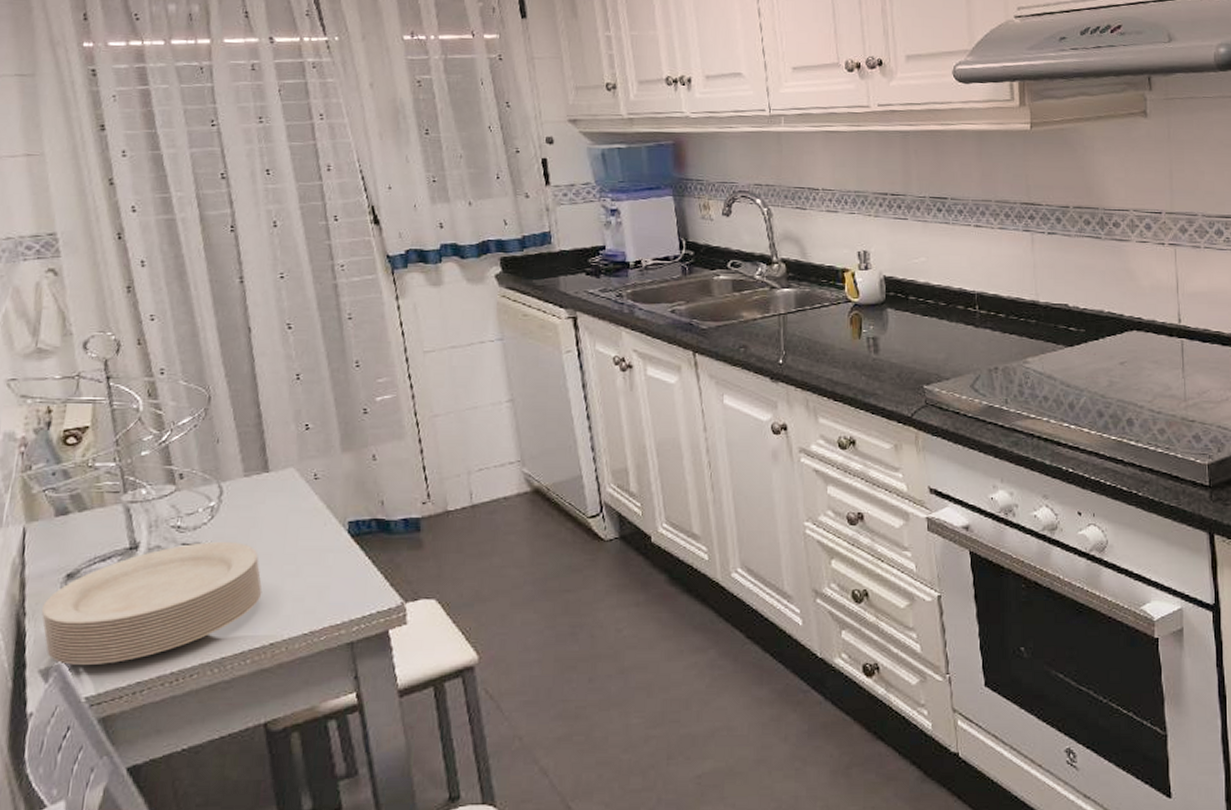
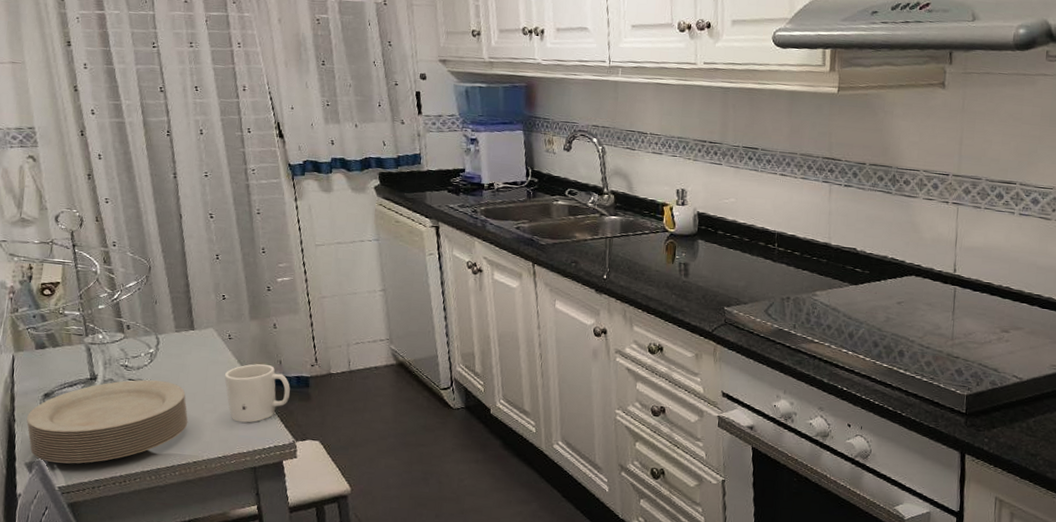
mug: none [310,507,396,585] -> present [224,363,290,423]

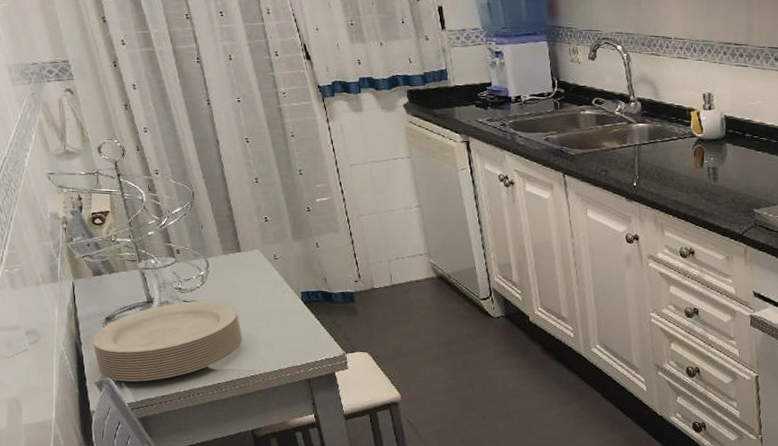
mug: present [224,363,290,423] -> none [274,281,337,338]

